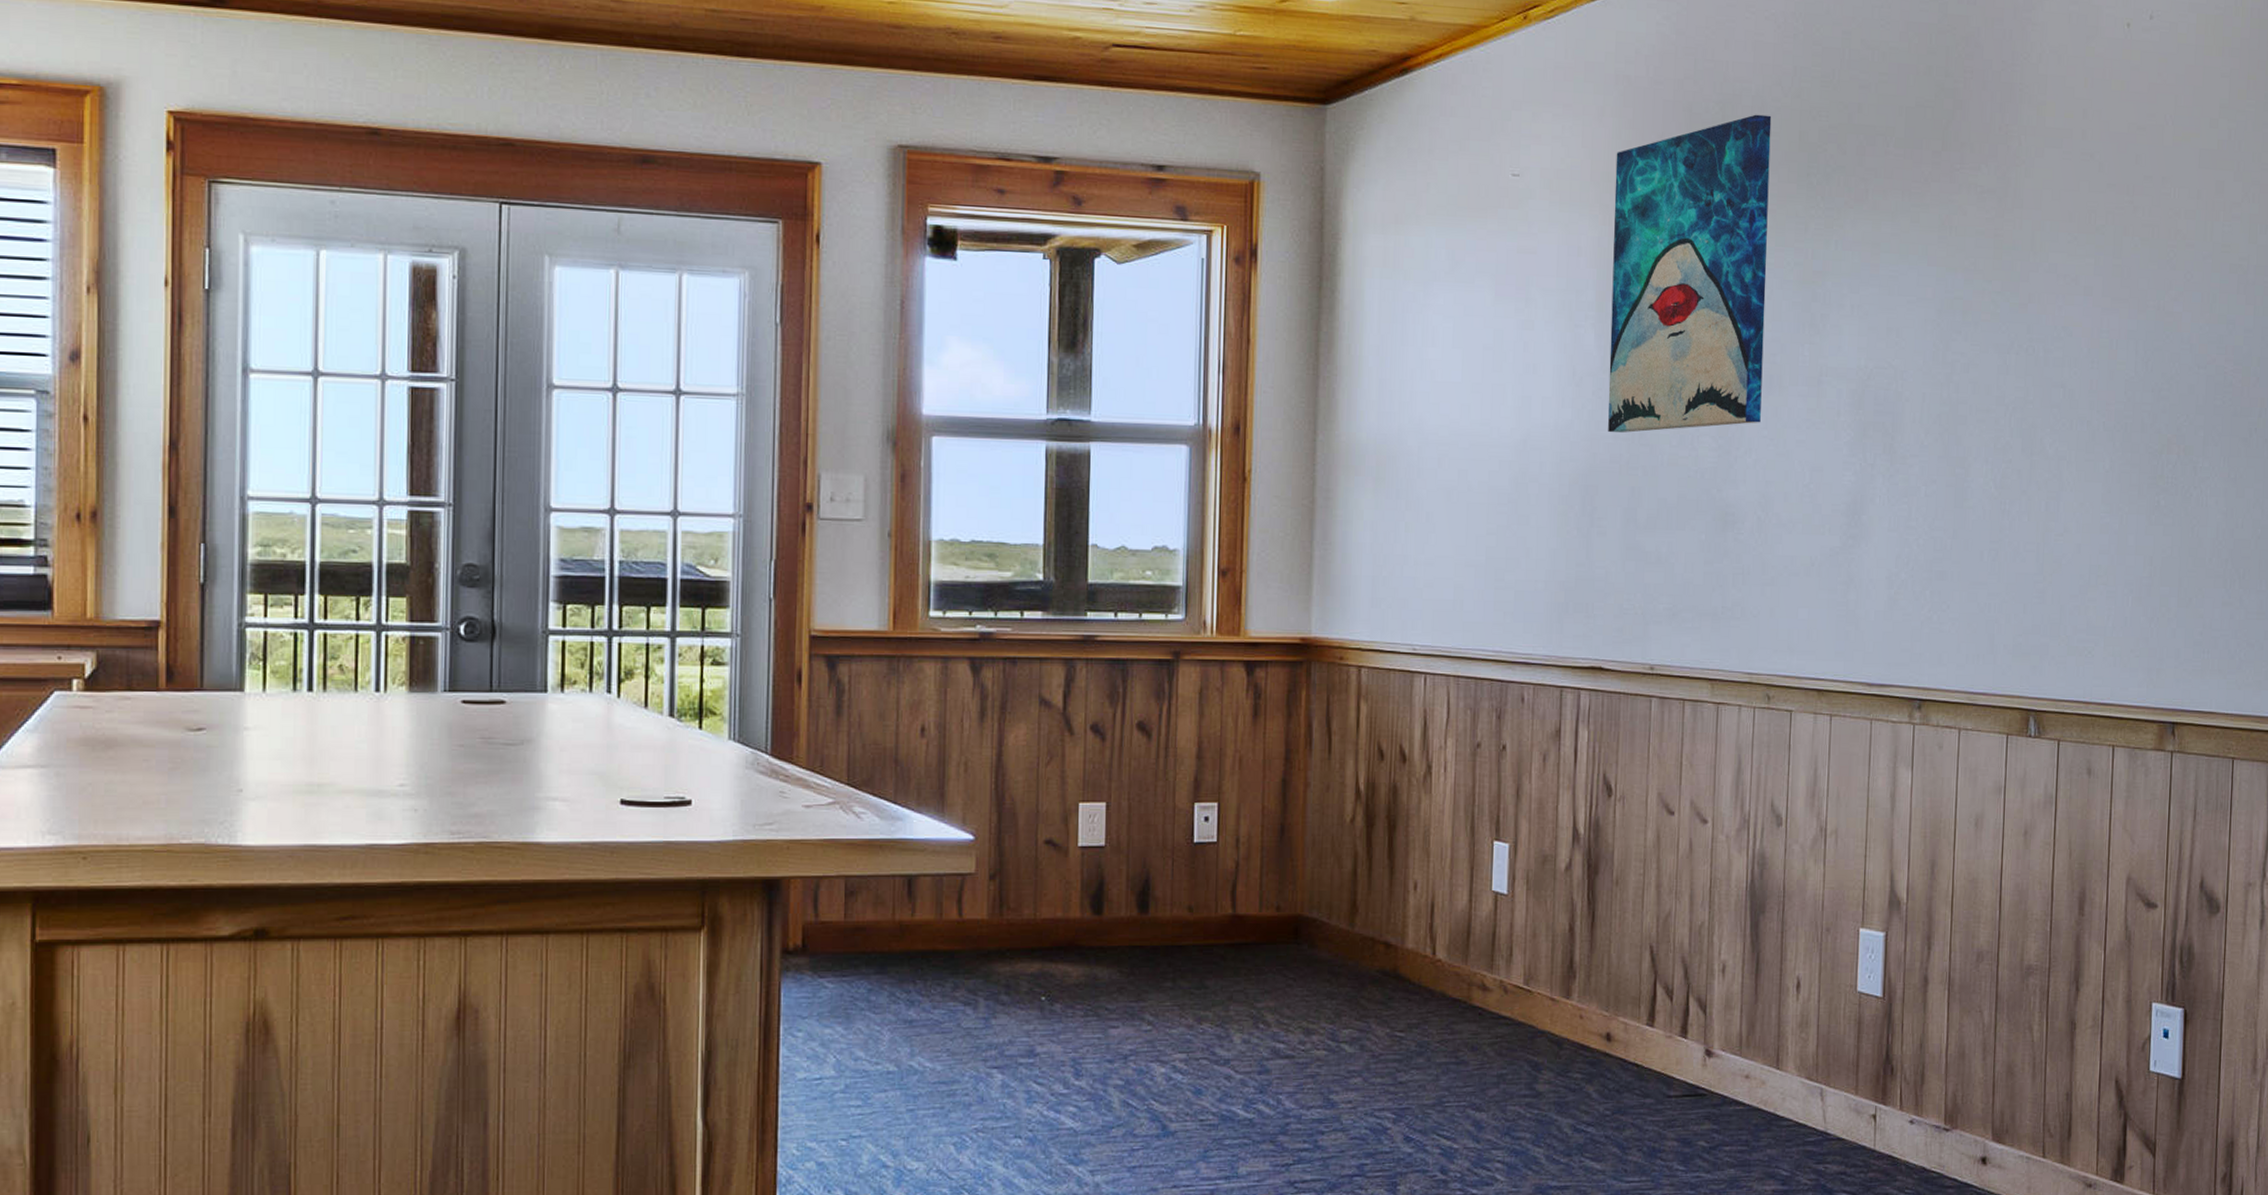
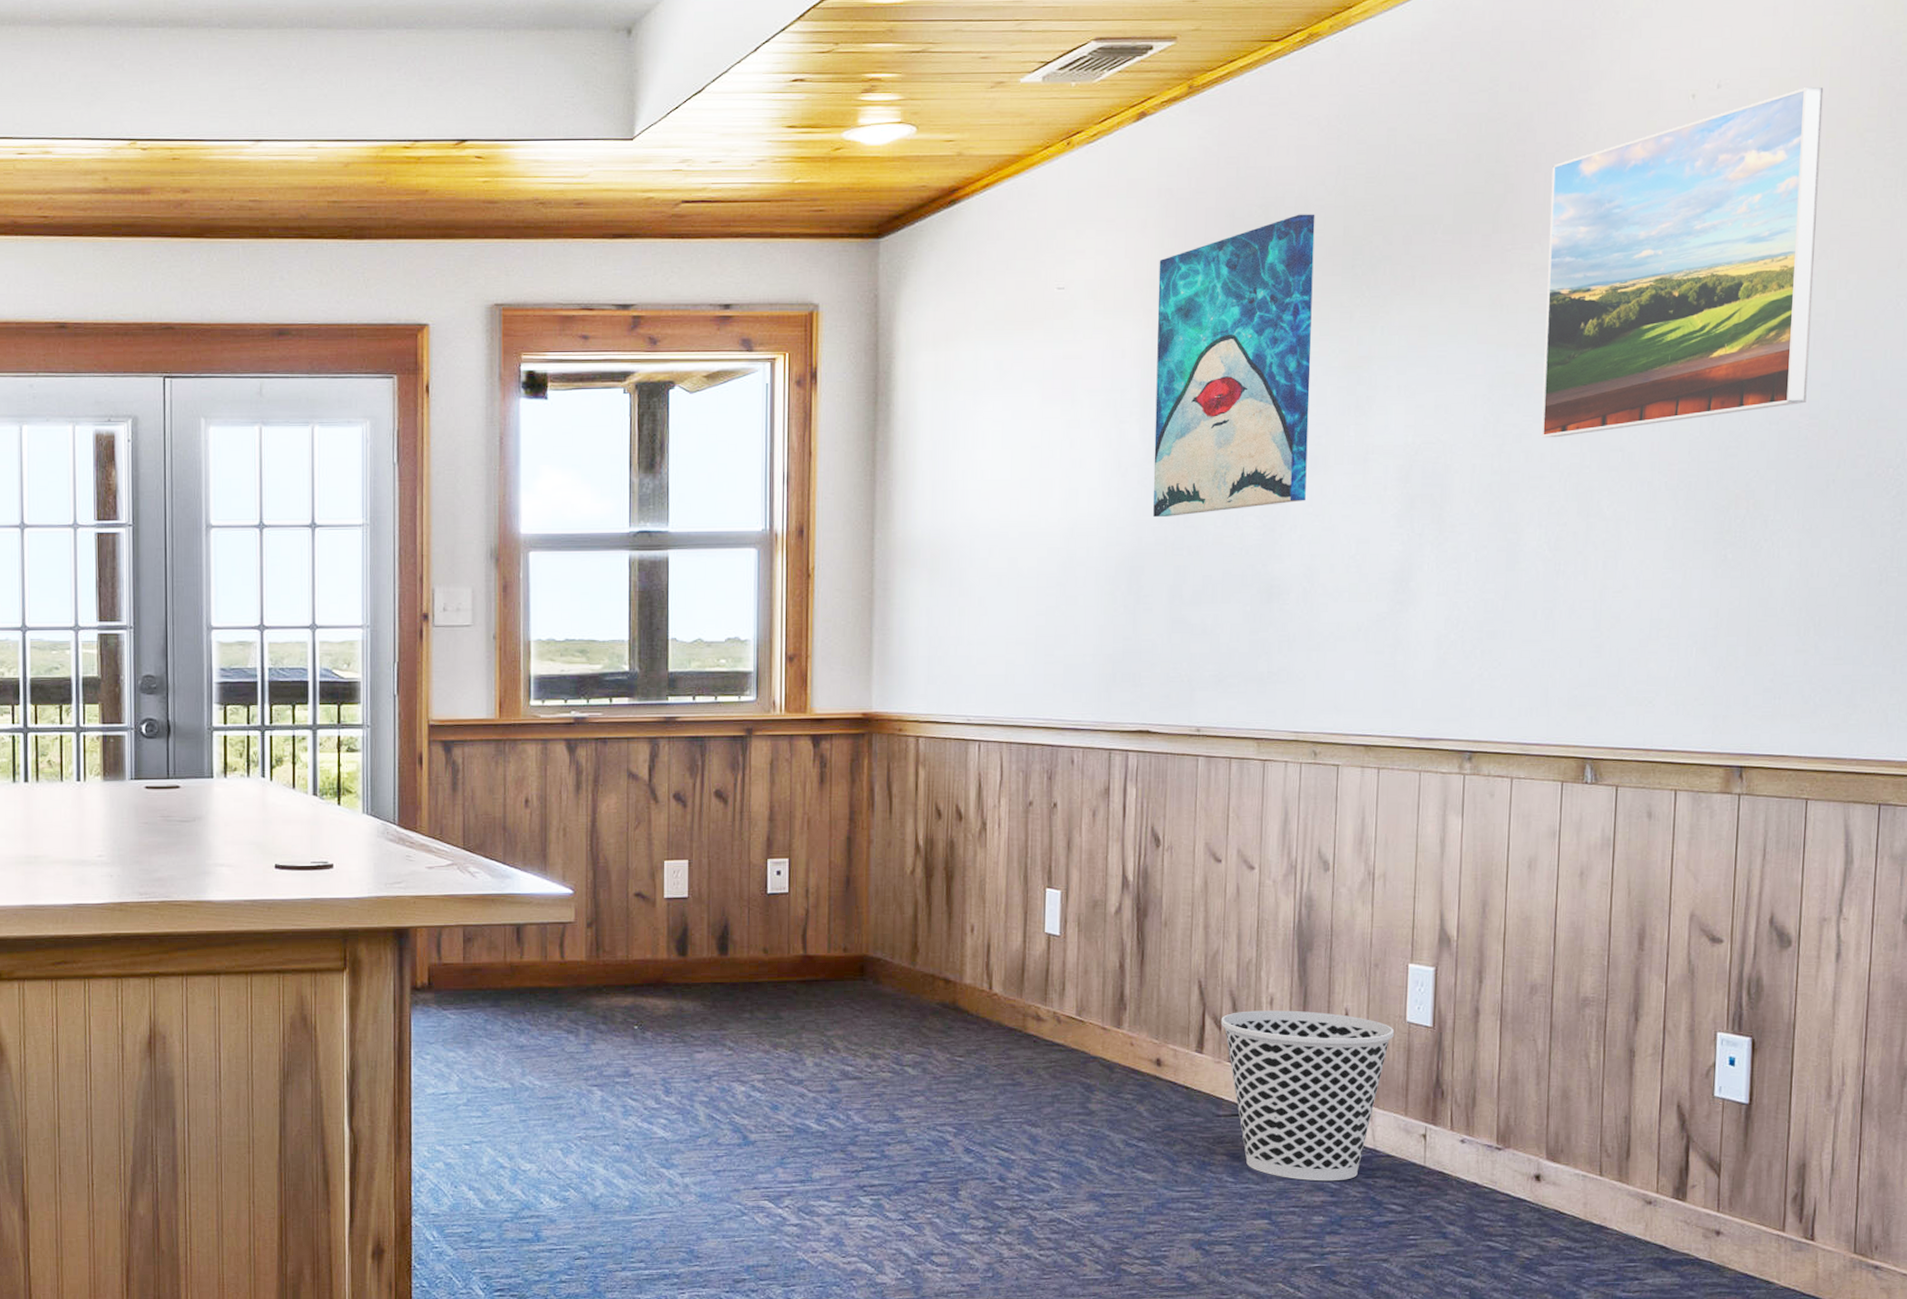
wastebasket: none [1672,979,1846,1168] -> present [1220,1010,1395,1182]
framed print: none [1987,26,2245,370] -> present [1540,87,1824,438]

